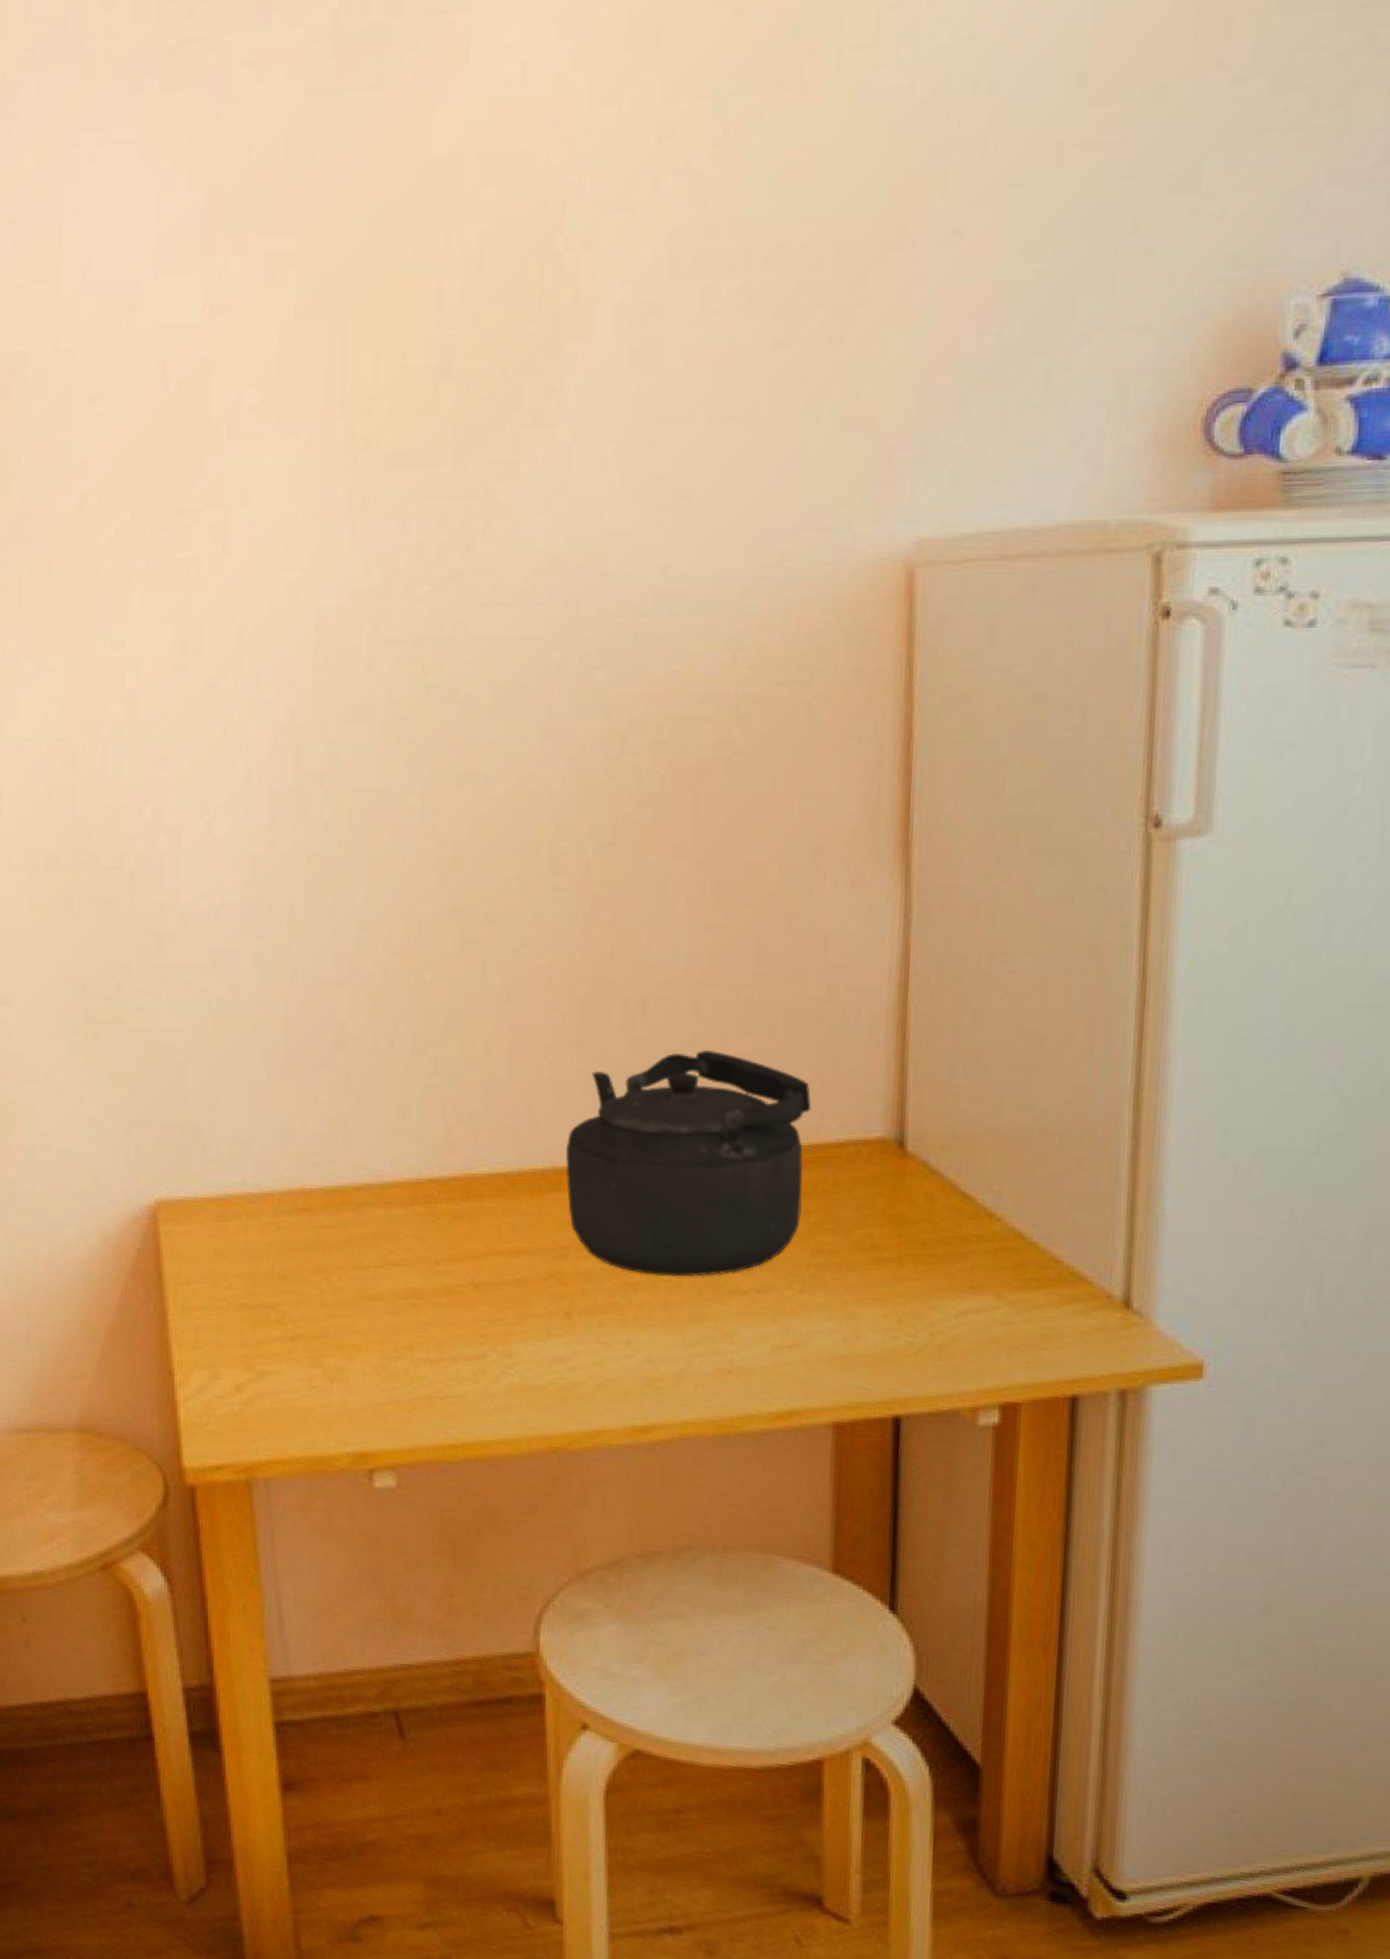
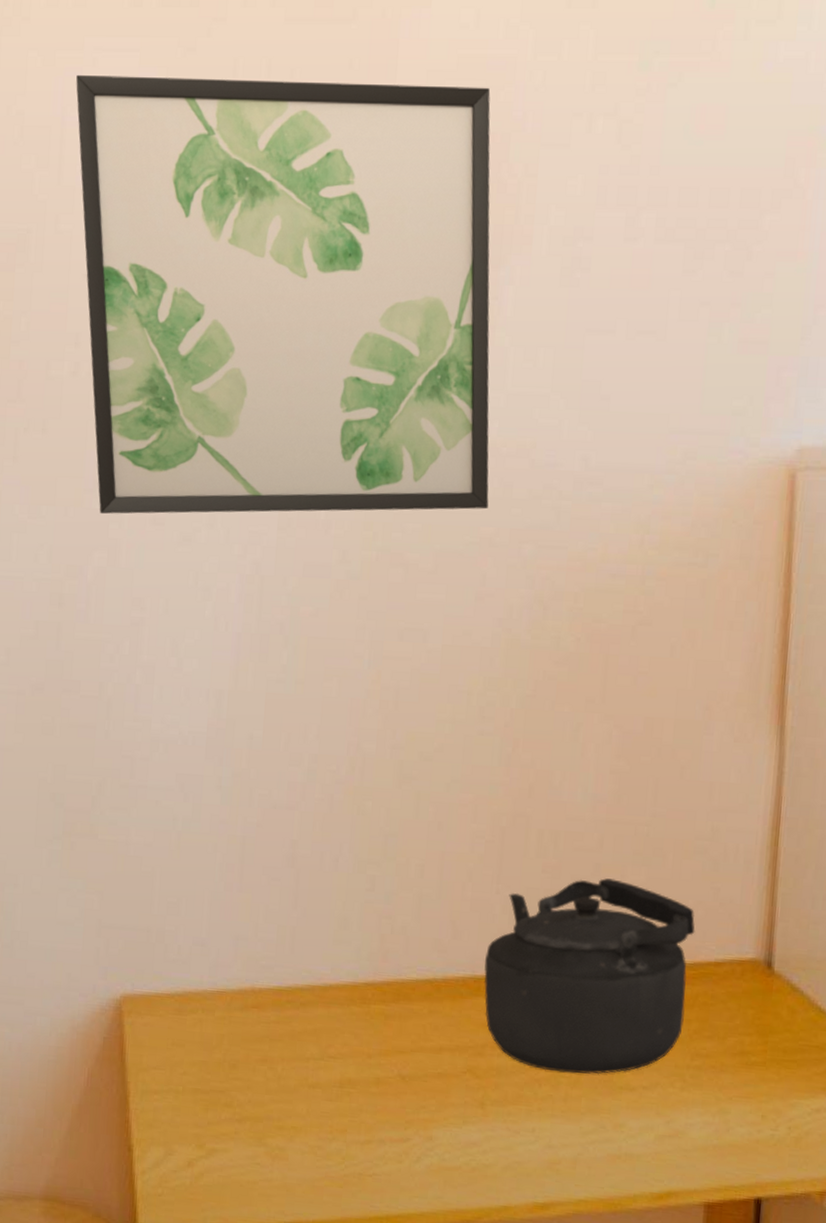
wall art: none [73,149,554,662] -> present [76,74,491,514]

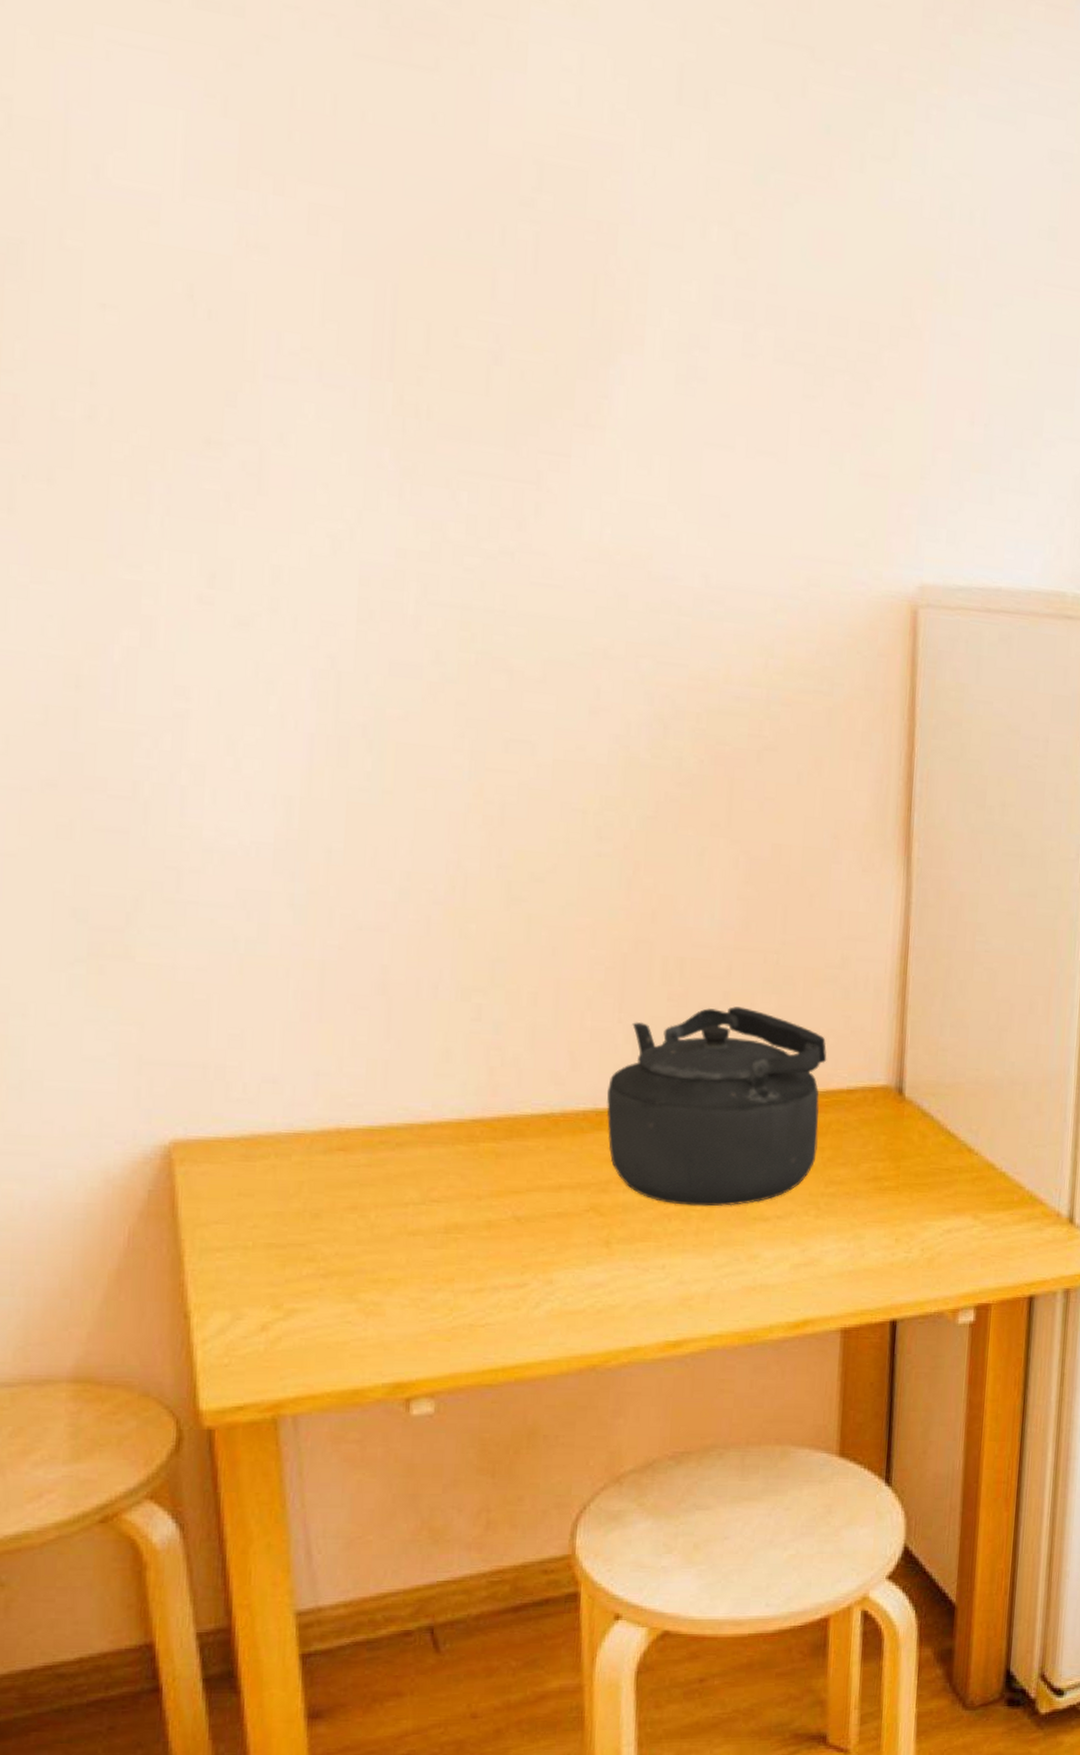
wall art: present [76,74,491,514] -> none [83,66,602,619]

